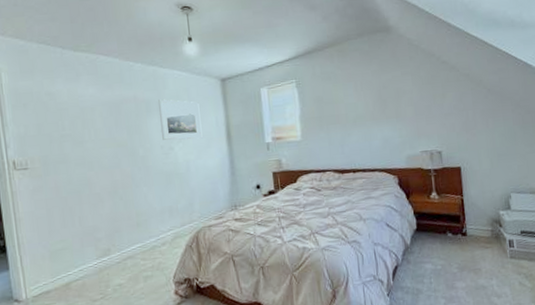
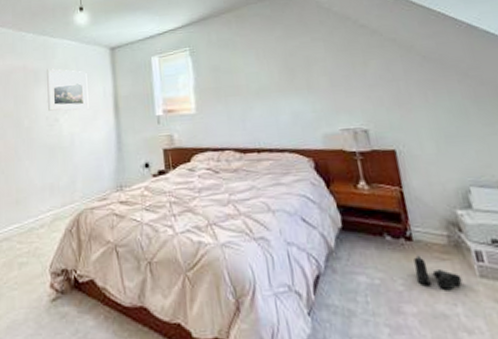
boots: none [466,246,498,270] -> present [414,255,463,291]

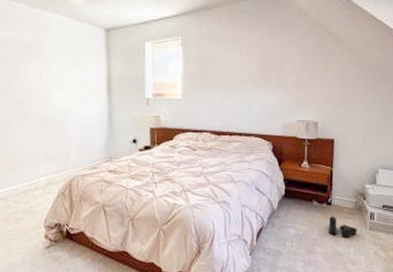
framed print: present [47,68,89,112] -> none [40,44,83,88]

